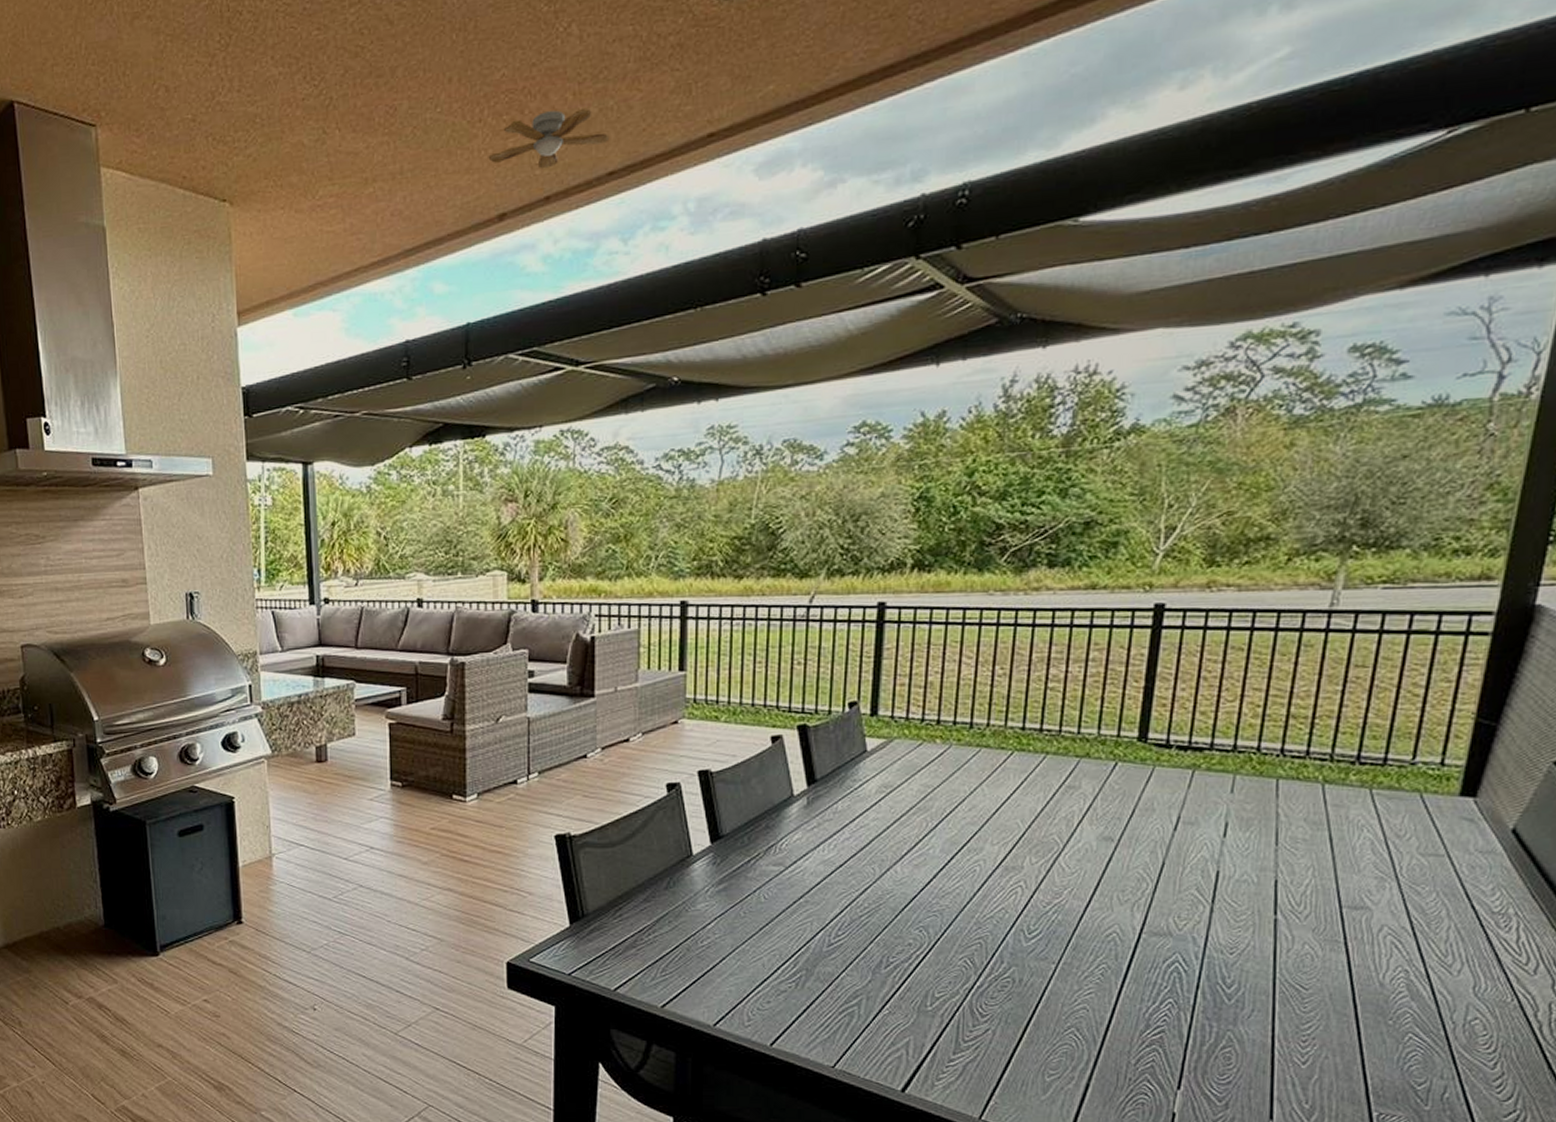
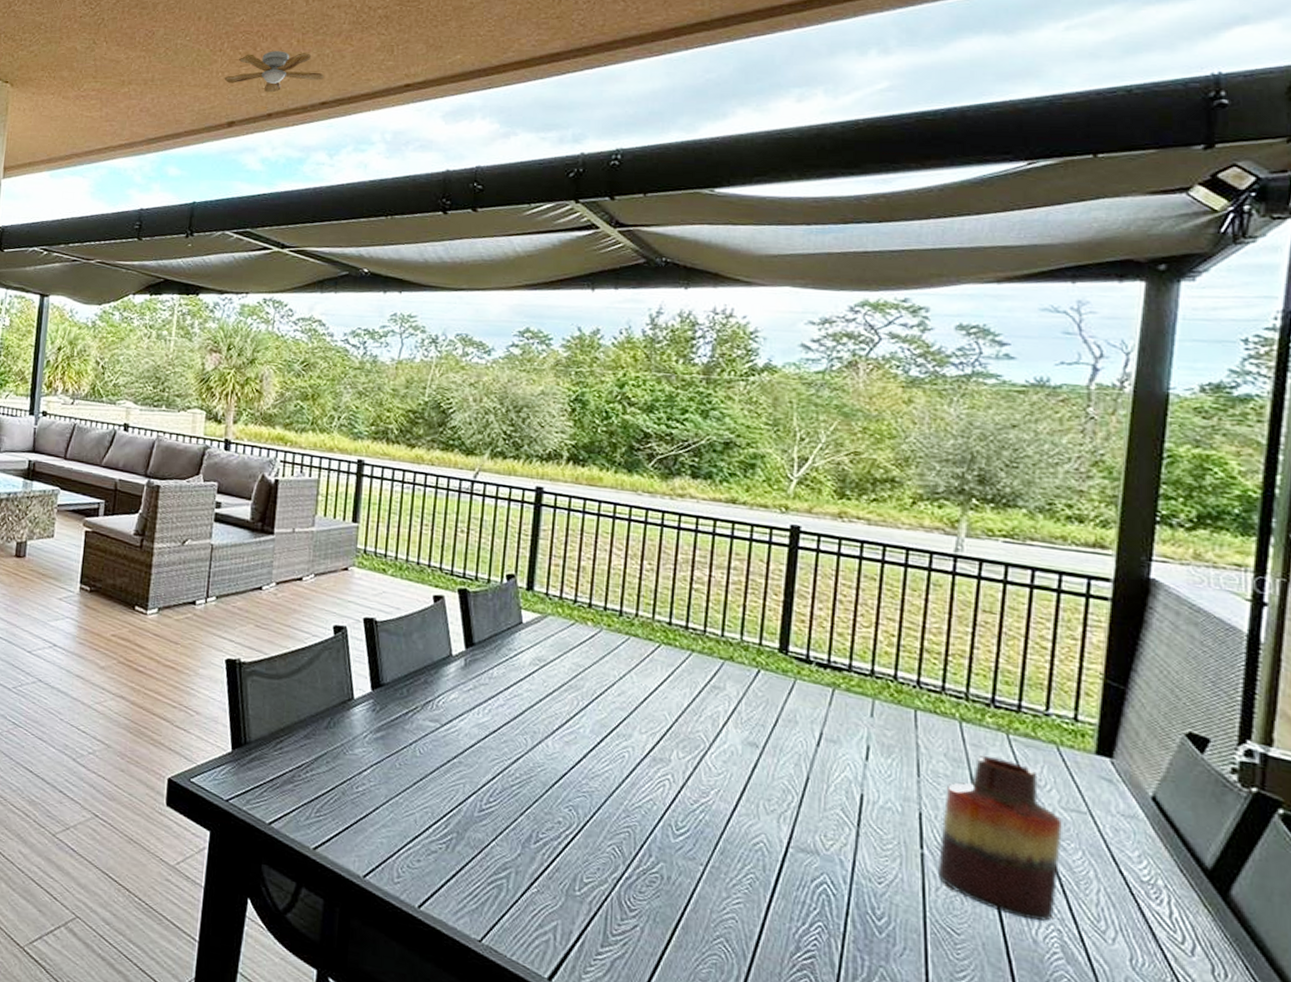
vase: none [1289,814,1419,965] -> present [937,755,1062,922]

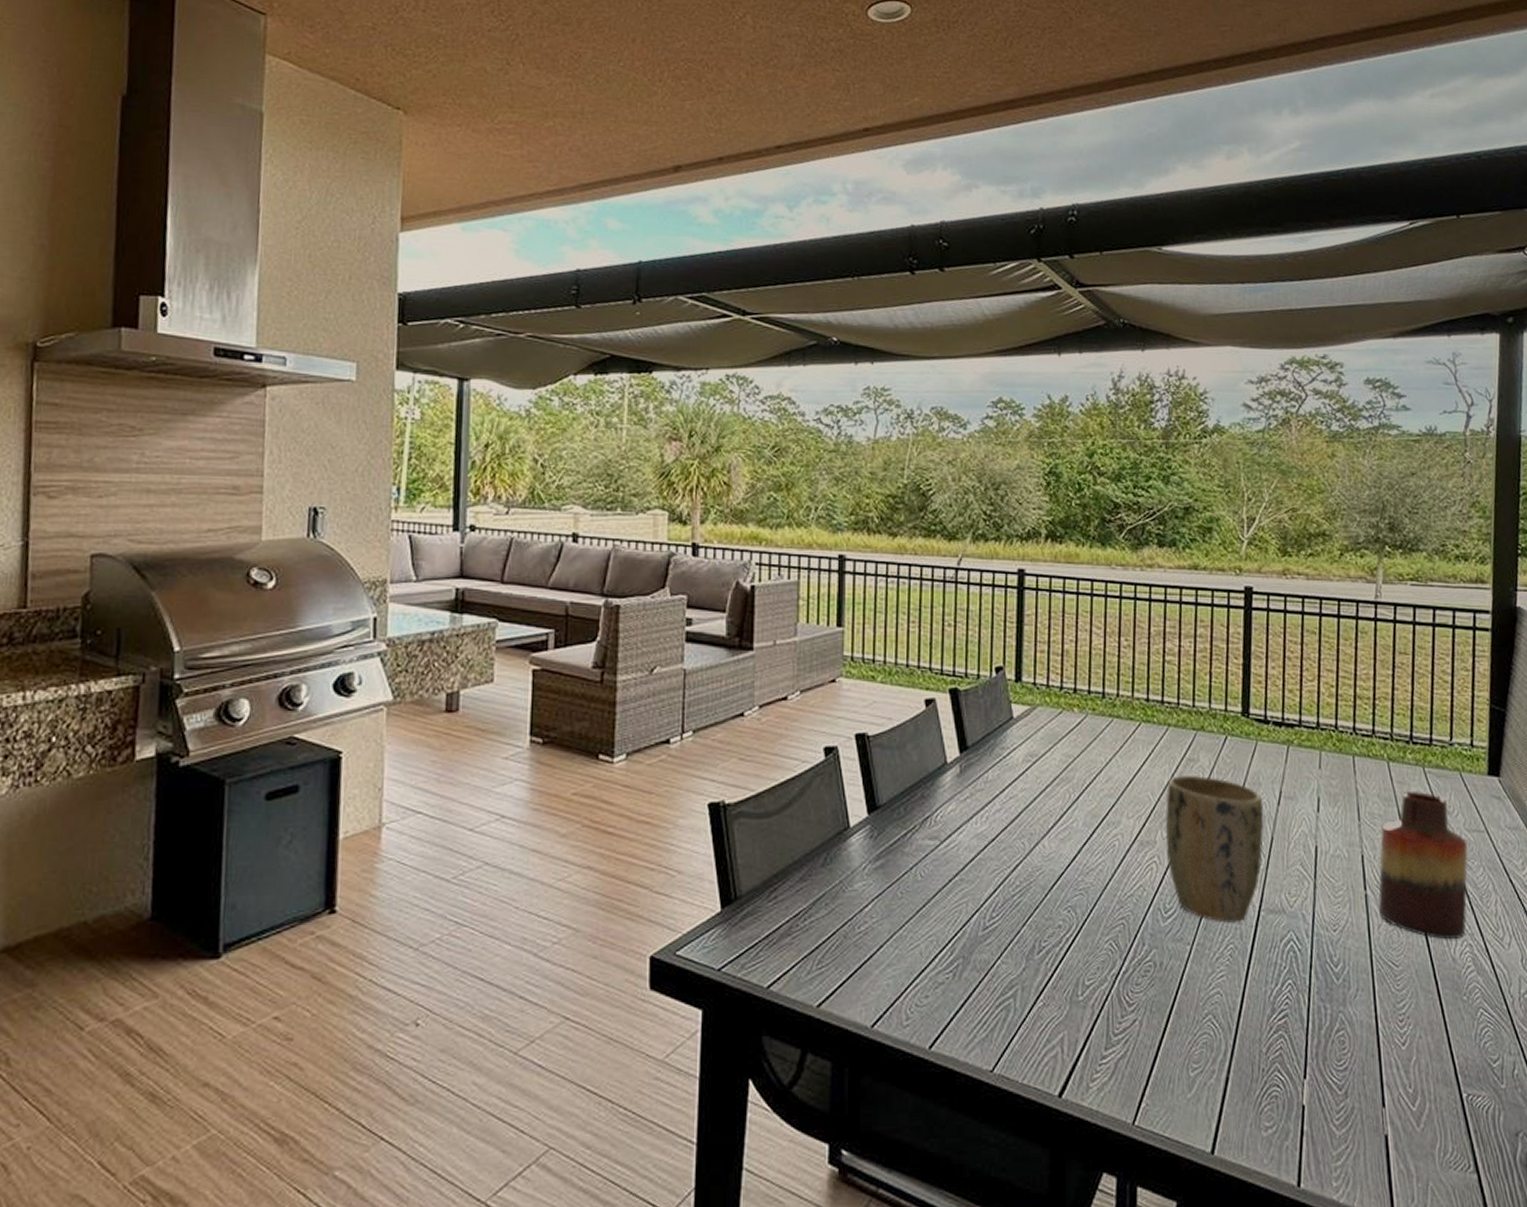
ceiling fan: present [224,51,325,106] -> none [666,83,778,149]
plant pot: none [681,700,799,854] -> present [1165,774,1264,923]

